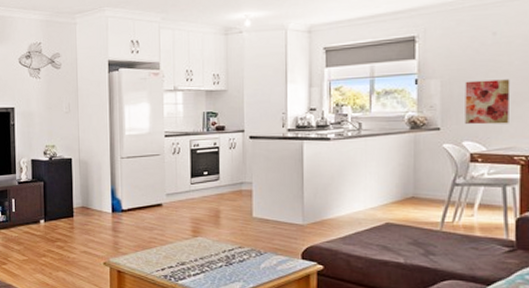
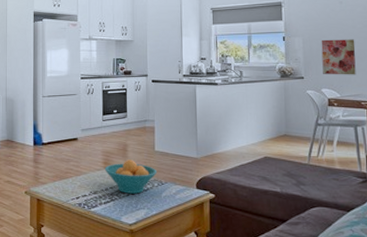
fruit bowl: none [193,227,256,265] -> present [104,160,158,194]

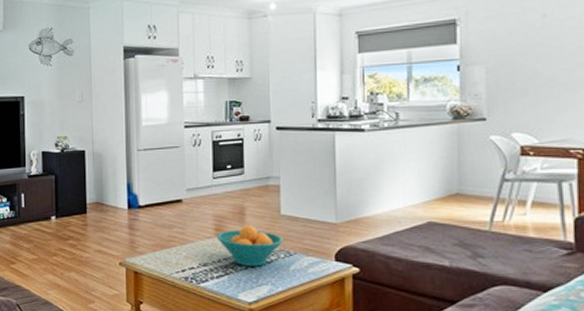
wall art: present [321,39,356,75] -> none [512,65,564,115]

